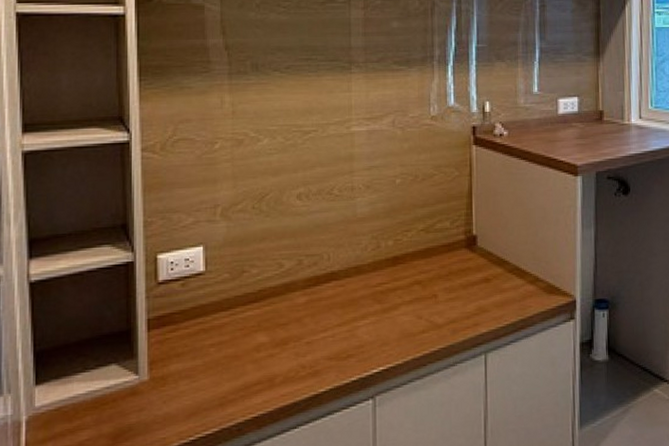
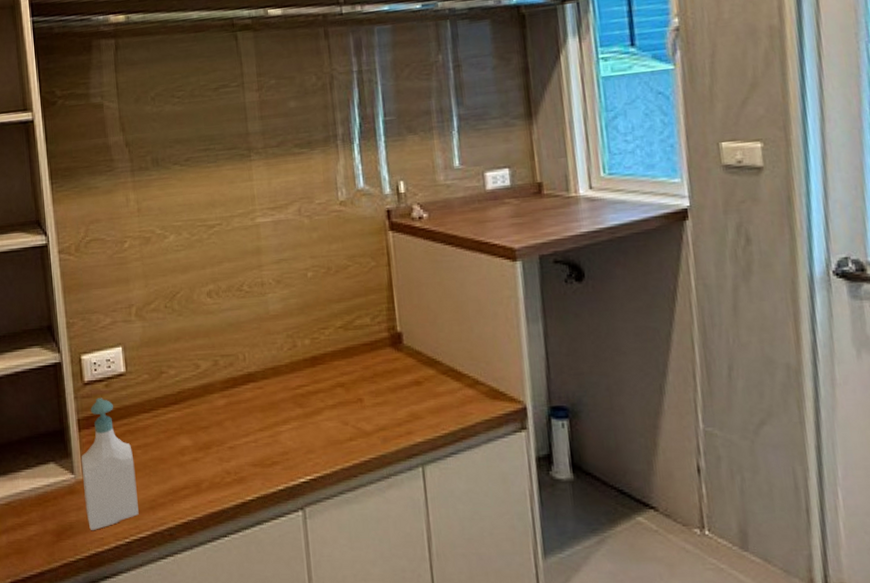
soap bottle: none [147,297,207,431] -> present [80,398,139,530]

